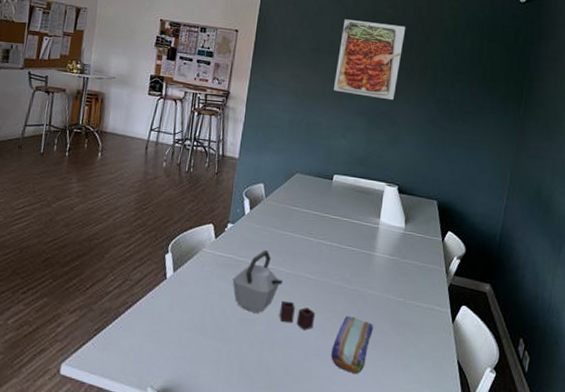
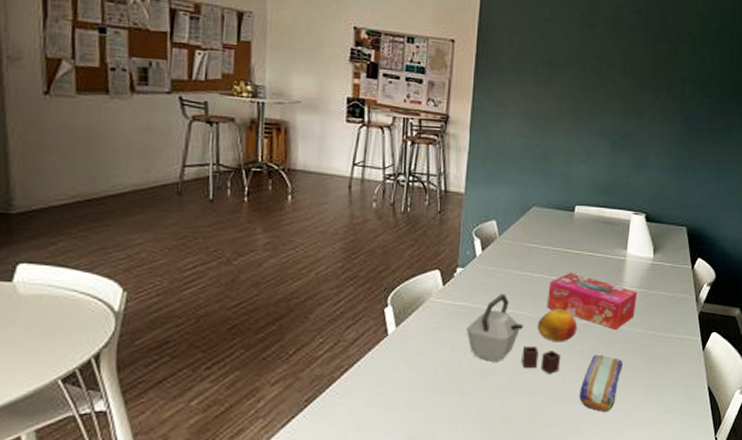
fruit: none [295,268,332,301] -> present [537,308,577,342]
tissue box: none [305,236,390,294] -> present [547,273,638,329]
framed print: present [334,19,406,101] -> none [572,26,651,120]

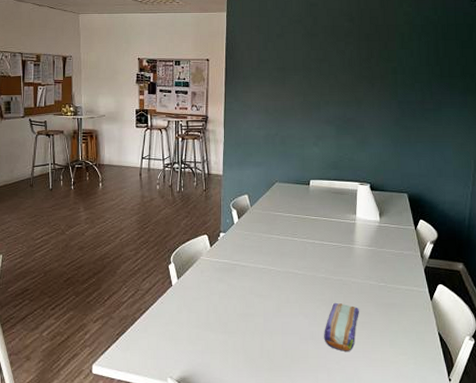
kettle: present [466,293,561,374] -> none [230,252,307,318]
fruit: present [537,308,577,342] -> none [285,264,318,292]
tissue box: present [547,273,638,329] -> none [292,235,368,282]

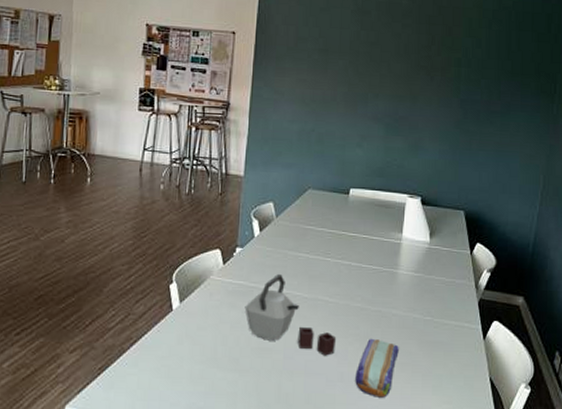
kettle: none [230,252,307,318] -> present [244,273,337,356]

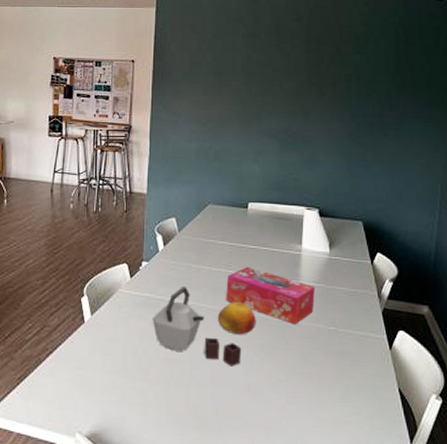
fruit: none [312,290,353,324] -> present [217,301,256,335]
tissue box: none [323,255,414,314] -> present [226,267,316,324]
pencil case: present [355,338,399,398] -> none [262,348,304,408]

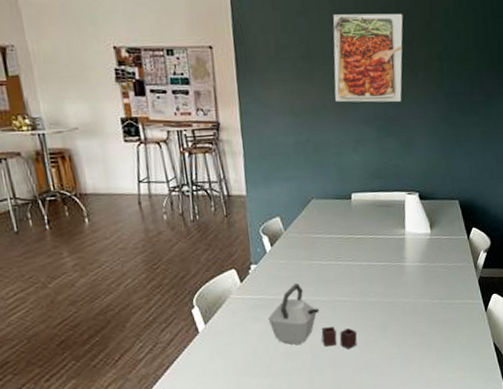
fruit: present [217,301,256,335] -> none [331,290,369,321]
tissue box: present [226,267,316,324] -> none [337,256,420,303]
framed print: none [241,37,313,119] -> present [333,13,403,103]

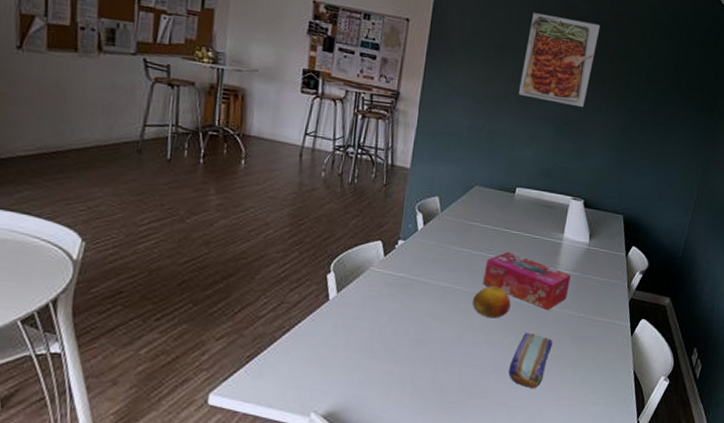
kettle: present [268,282,357,349] -> none [404,267,494,348]
fruit: none [331,290,369,321] -> present [472,285,511,319]
tissue box: none [337,256,420,303] -> present [483,252,572,310]
pencil case: none [378,326,414,376] -> present [508,332,553,388]

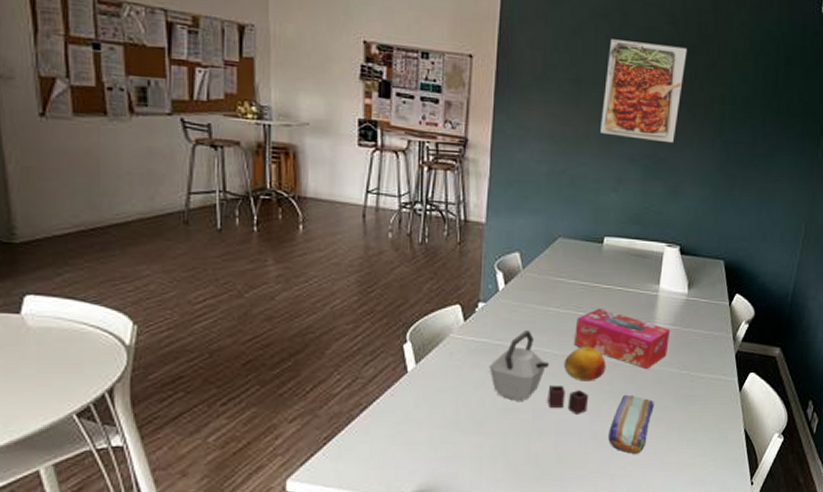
kettle: none [404,267,494,348] -> present [489,329,589,414]

